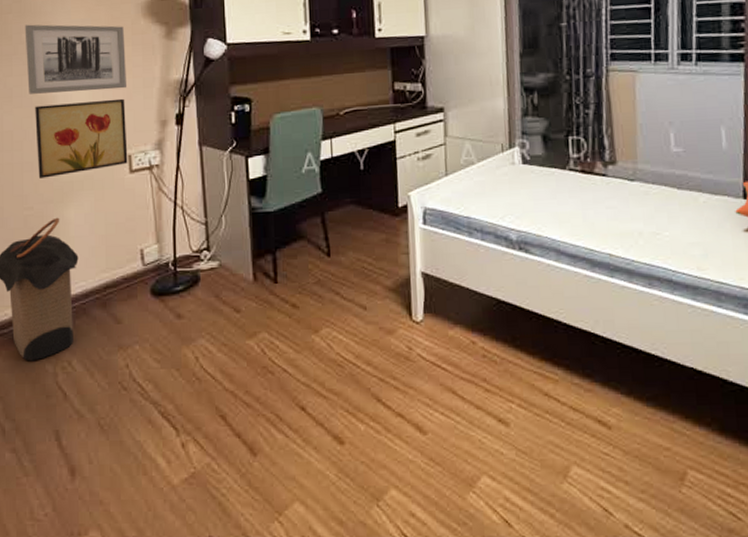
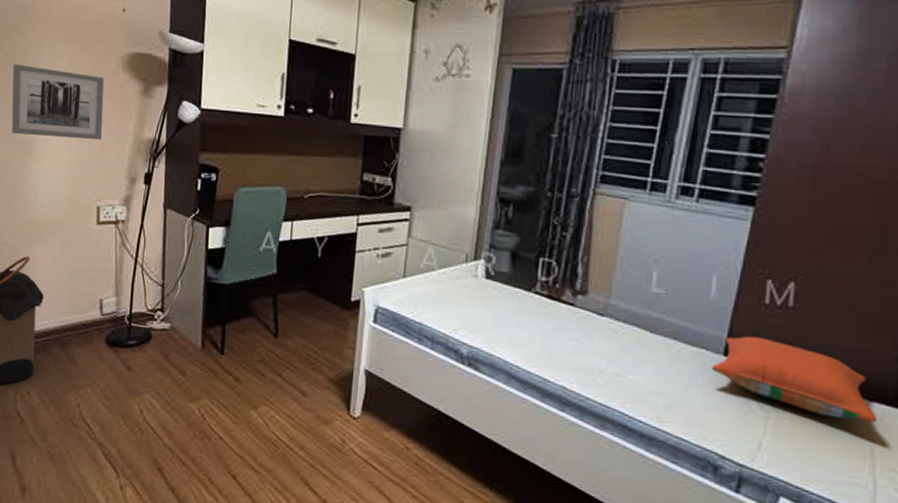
wall art: present [35,98,128,179] -> none [14,145,99,217]

